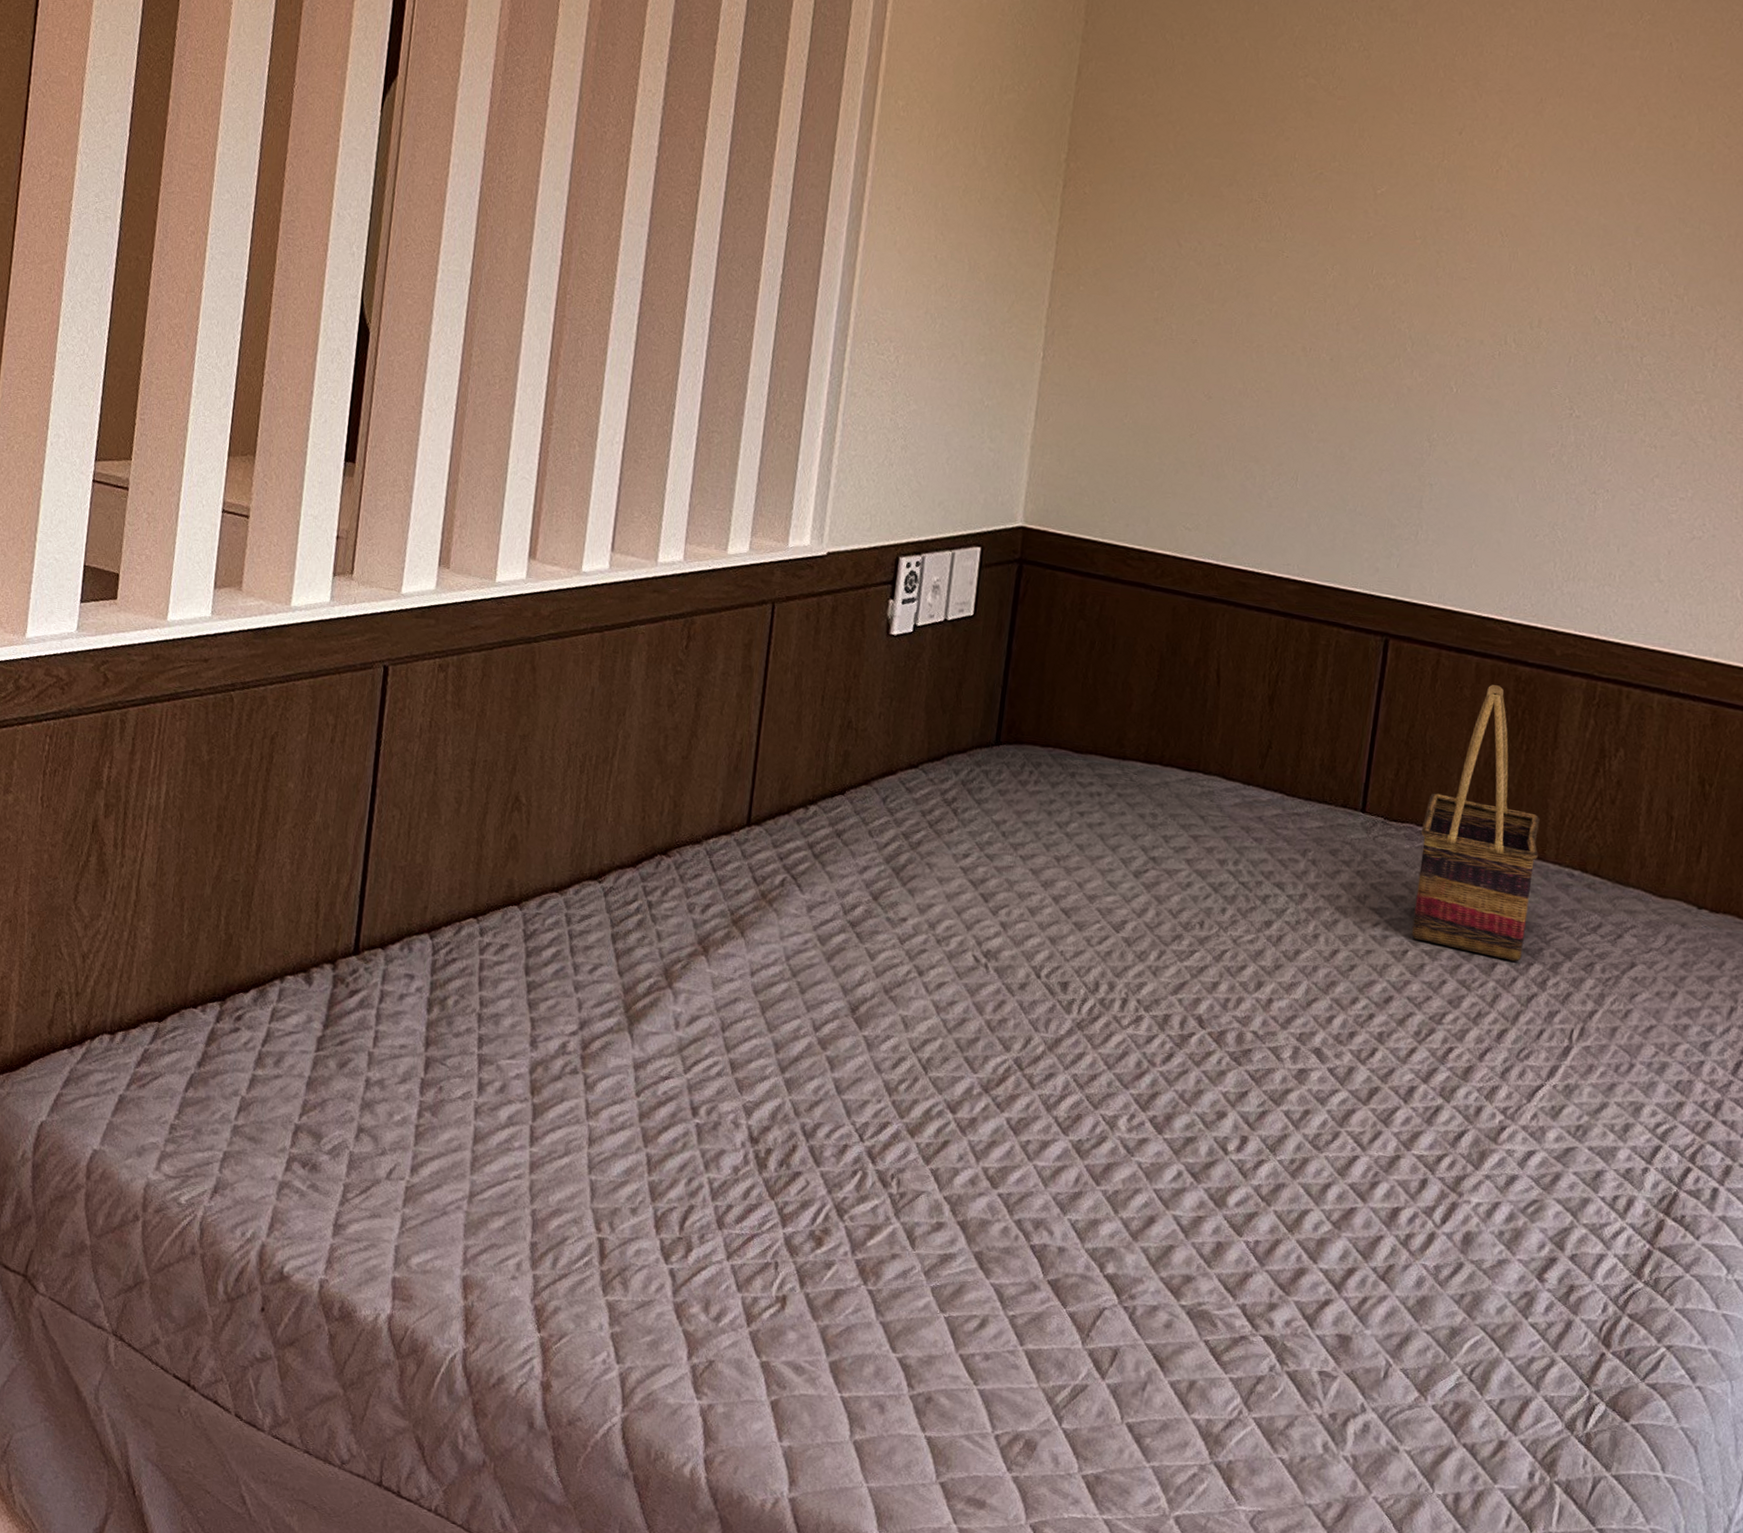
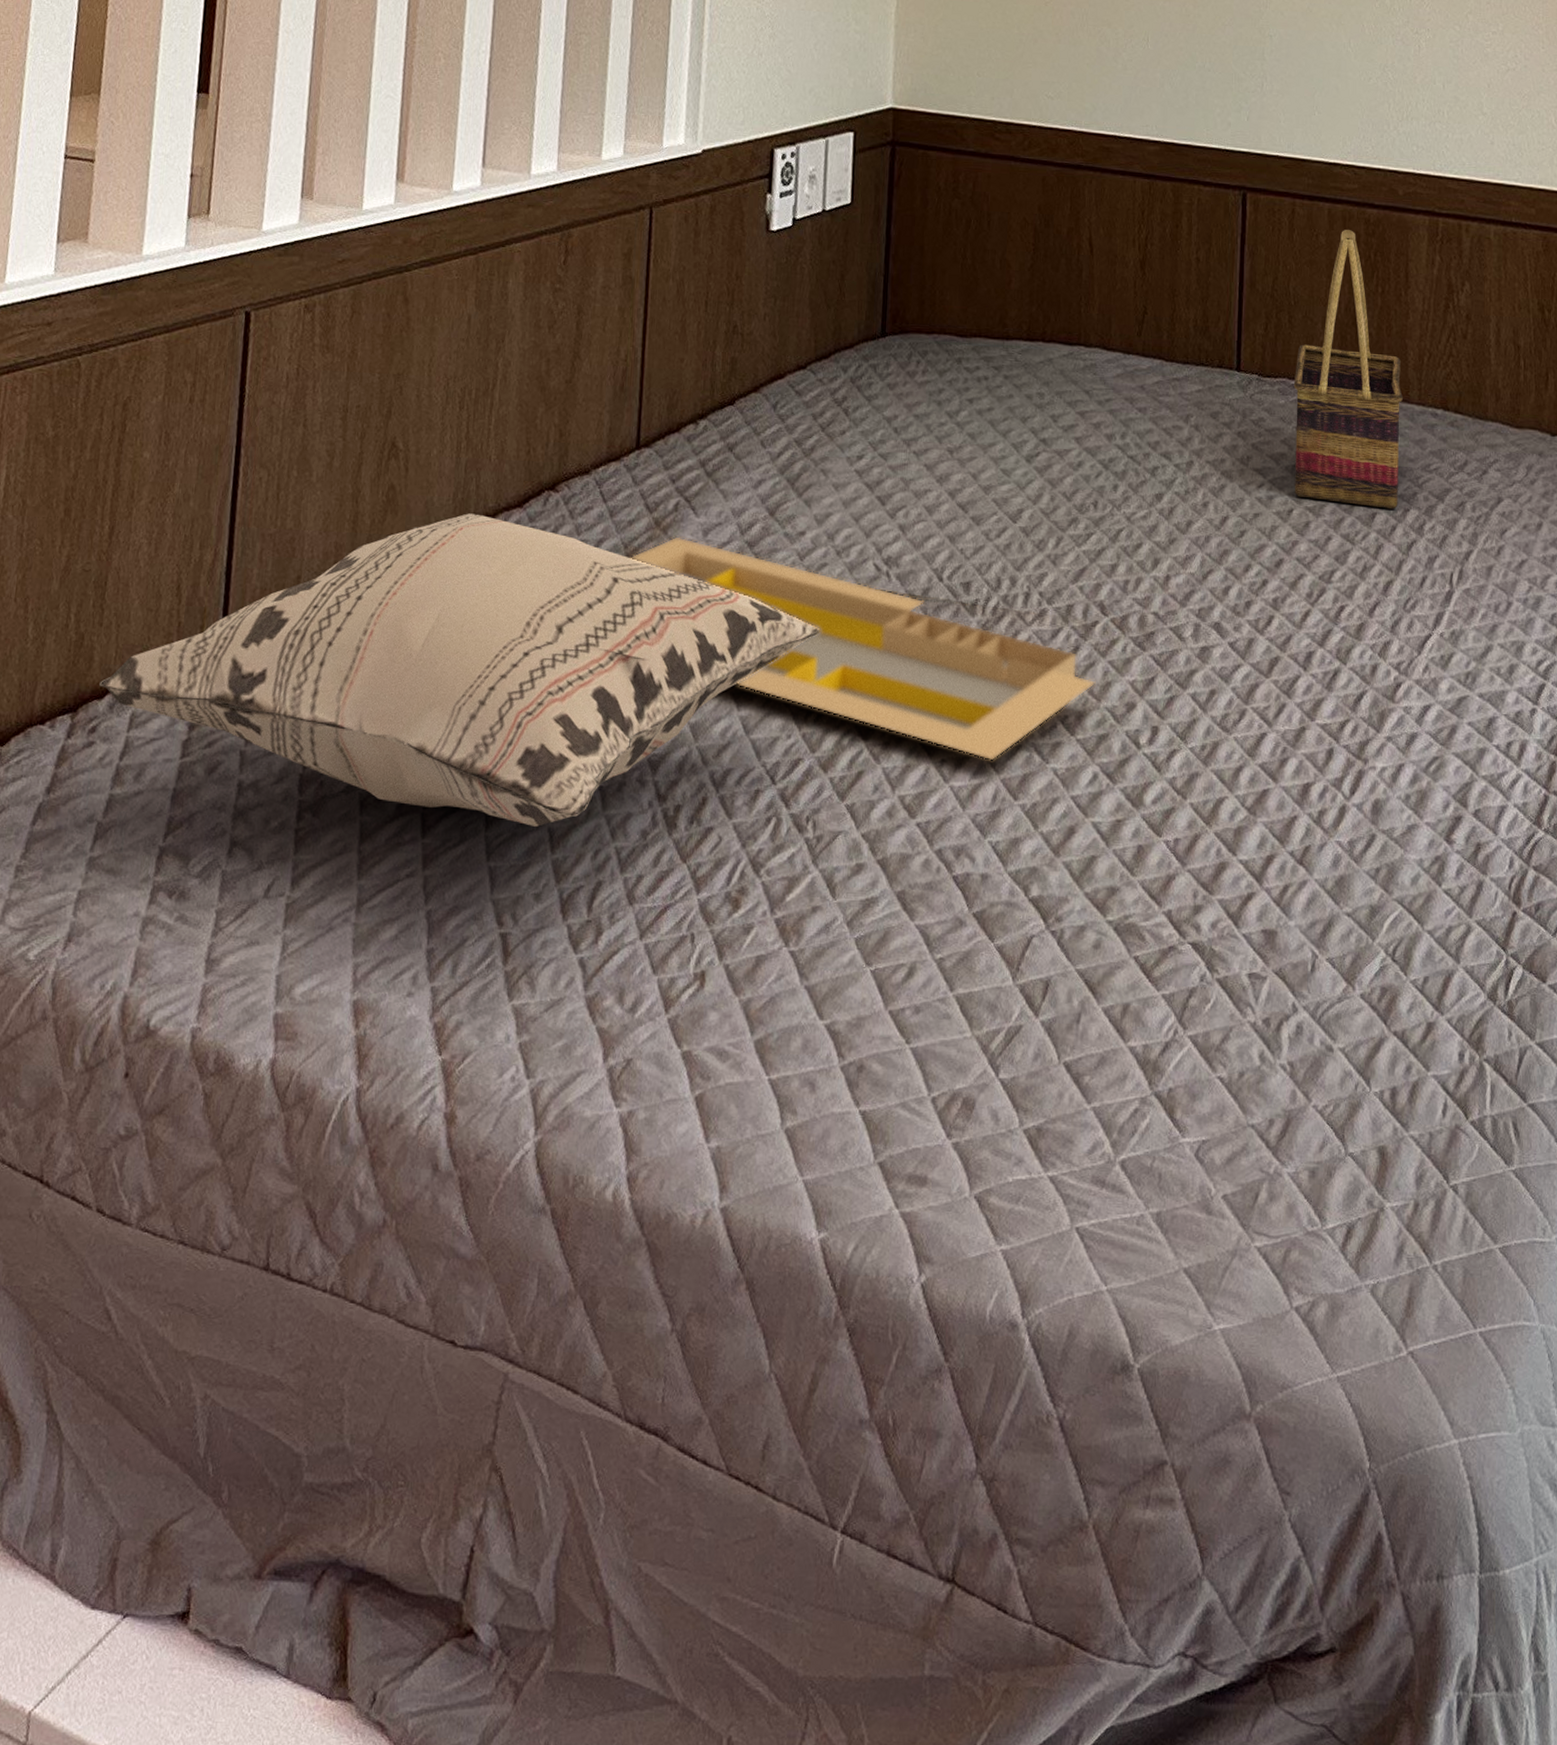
decorative pillow: none [245,867,918,1151] -> present [99,513,822,827]
serving tray: none [735,909,1188,1148] -> present [630,536,1096,761]

